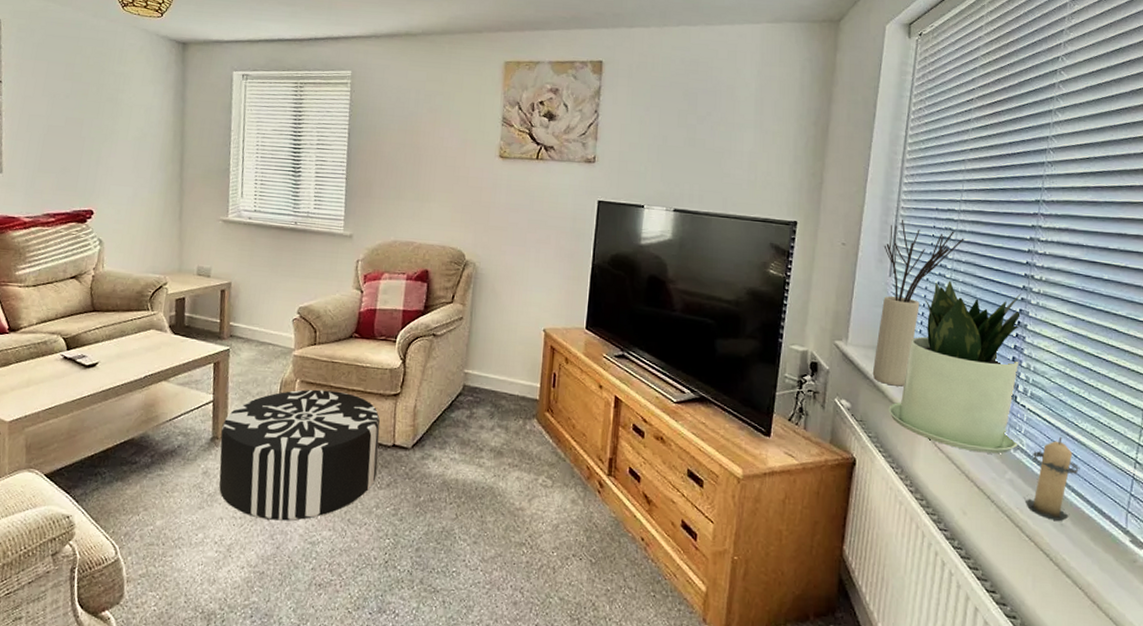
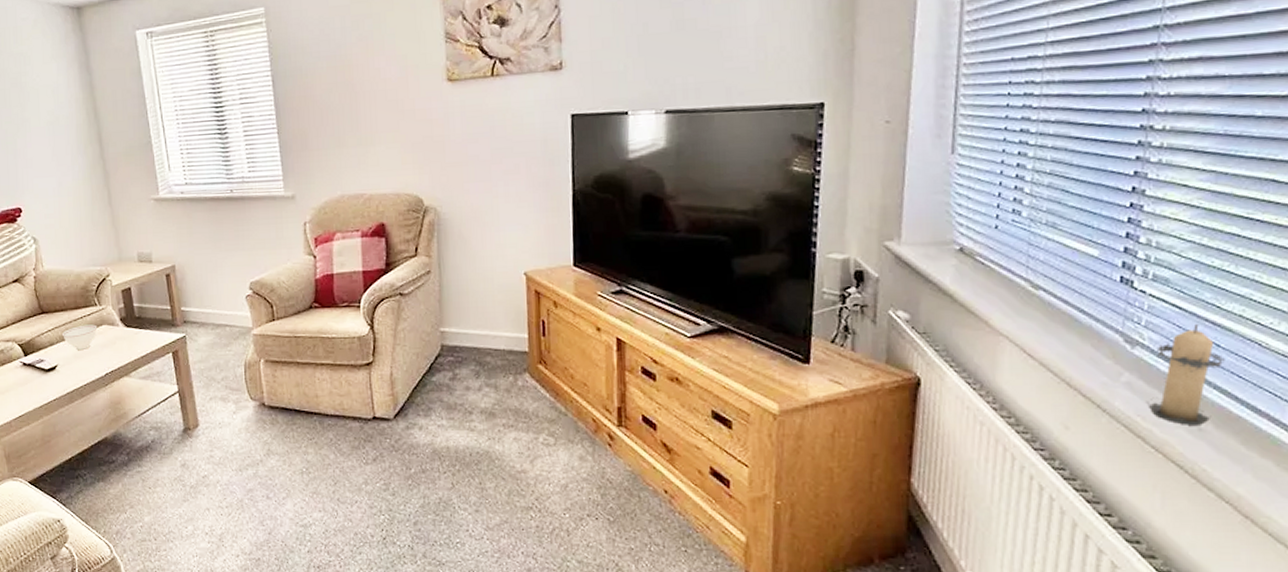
bowl: none [108,327,146,351] -> present [61,324,98,350]
pouf: present [219,389,380,521] -> none [192,367,361,506]
vase: present [872,220,964,387] -> none [935,80,1053,287]
planter: present [888,281,1022,454] -> none [959,149,1138,355]

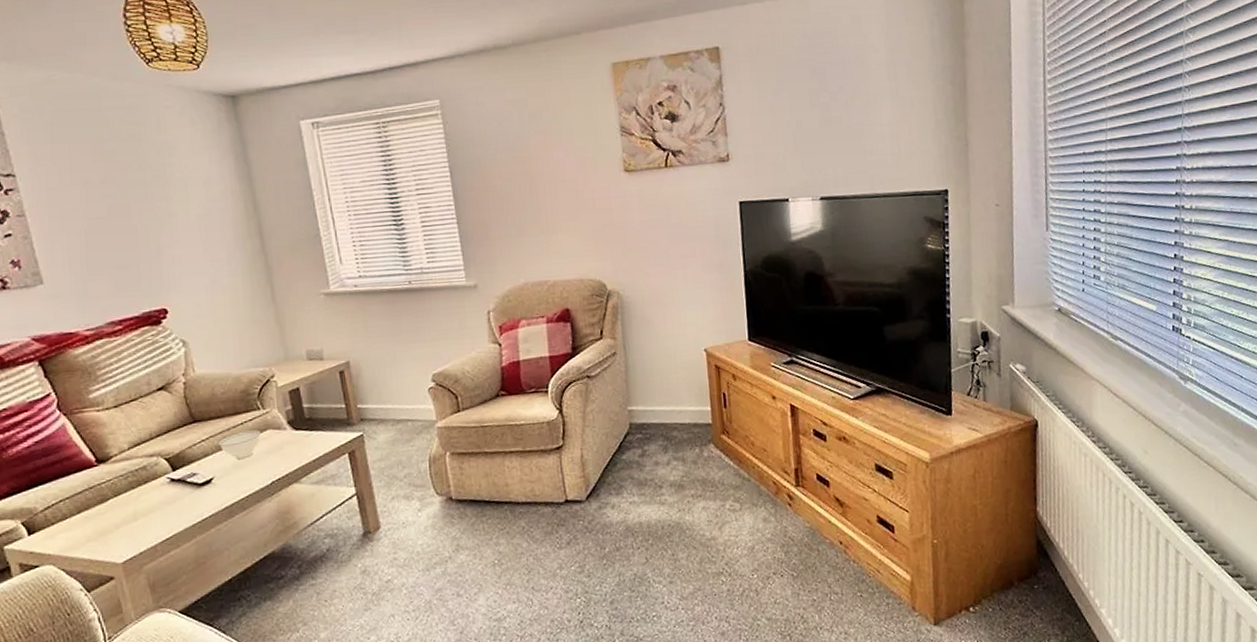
candle: present [1145,324,1225,425] -> none [1198,361,1247,442]

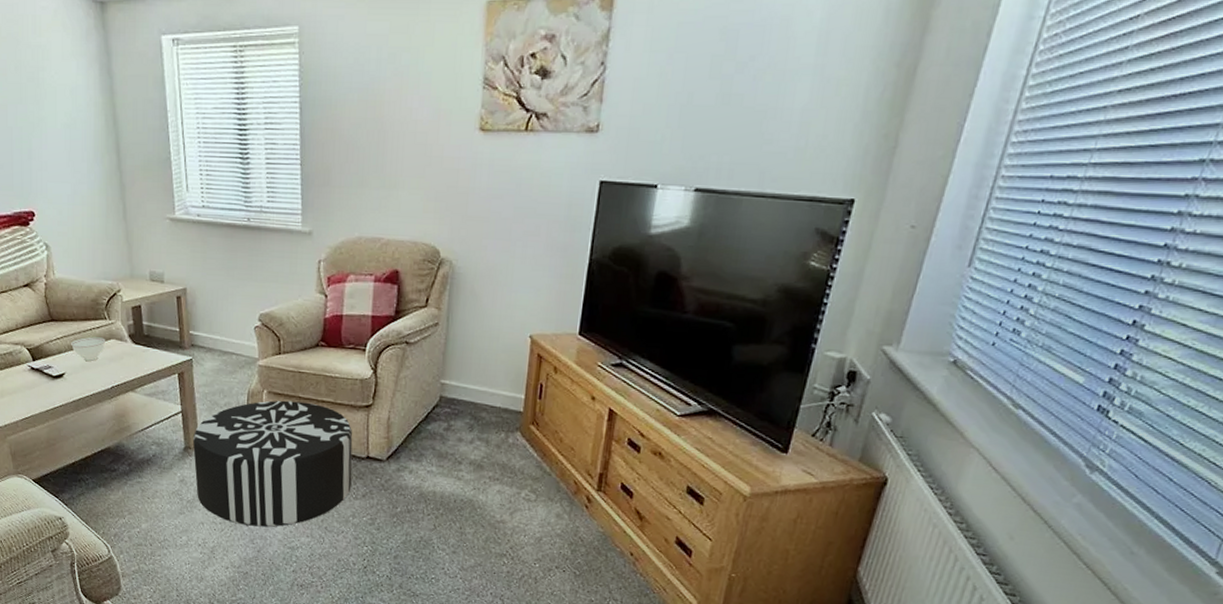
pouf: none [372,456,554,607] -> present [193,400,353,527]

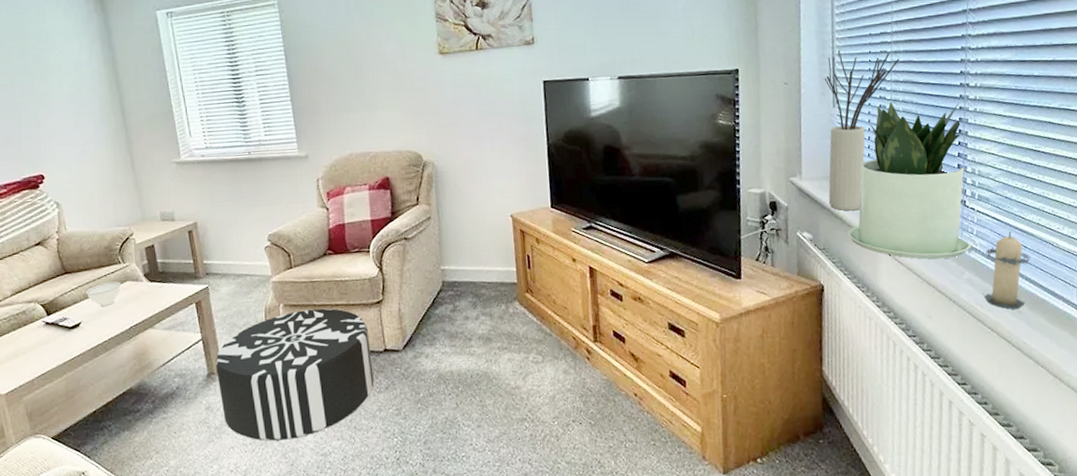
vase: none [924,193,1083,399] -> present [824,50,900,211]
planter: none [938,272,1147,476] -> present [848,103,972,260]
candle: none [1089,458,1174,549] -> present [981,232,1031,309]

